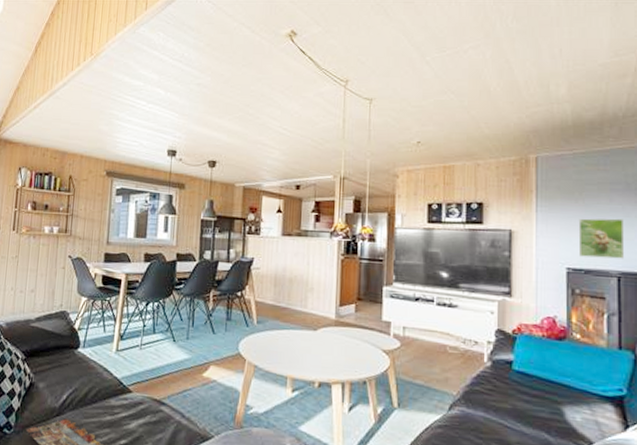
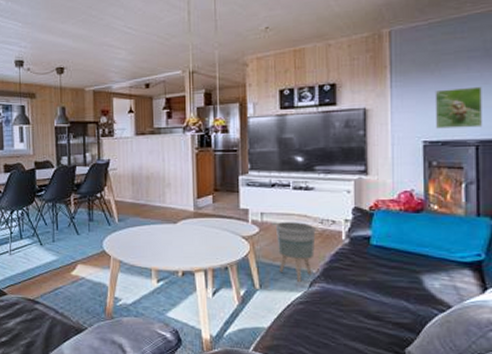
planter: none [418,338,458,405] -> present [276,222,316,283]

